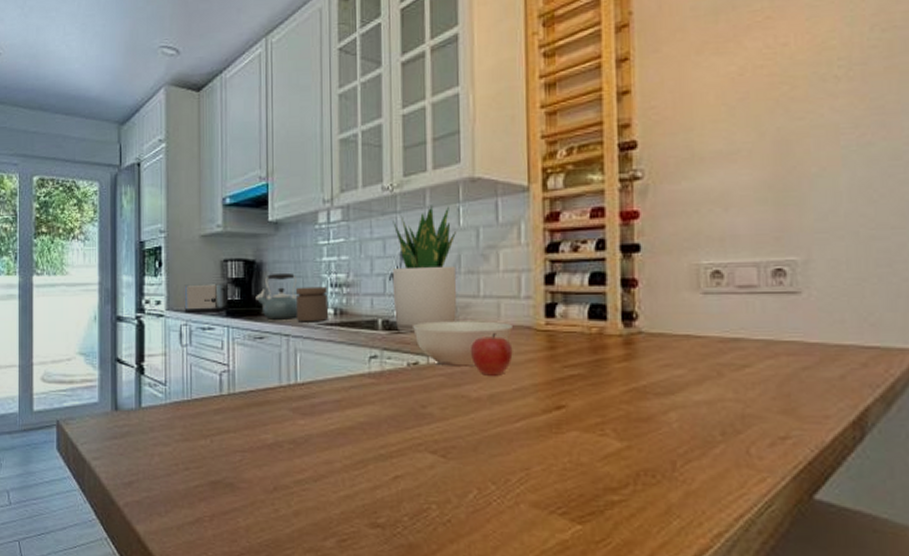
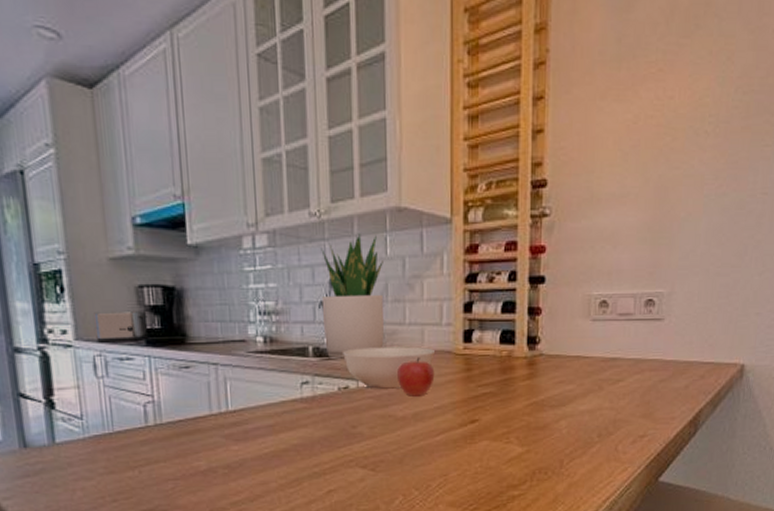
kettle: present [256,272,298,320] -> none [178,299,226,349]
jar: present [295,286,329,322] -> none [221,314,259,351]

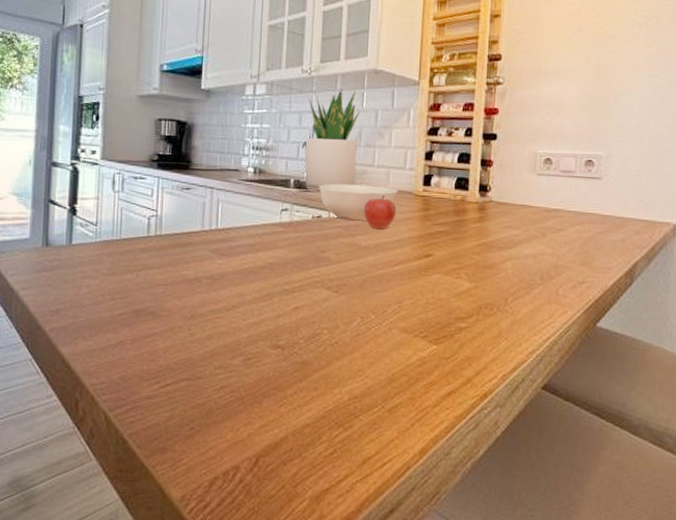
toaster: present [92,310,149,343] -> none [118,138,162,165]

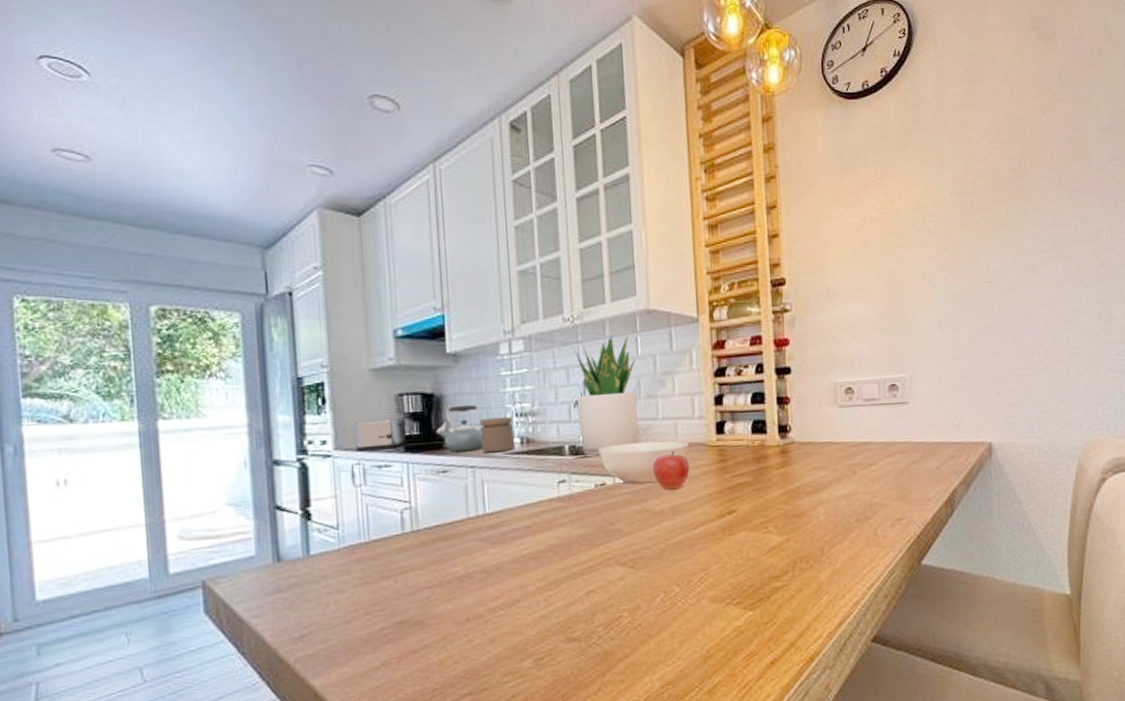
toaster: none [118,138,162,165] -> present [352,417,408,452]
kettle: none [185,134,223,175] -> present [436,404,484,453]
jar: none [220,147,250,178] -> present [479,416,516,453]

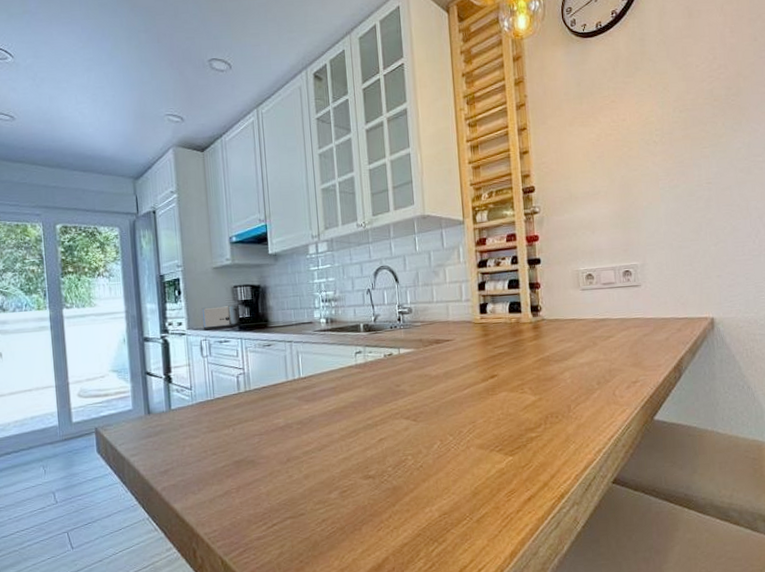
kettle: present [436,404,484,453] -> none [262,293,298,331]
jar: present [479,416,516,453] -> none [294,302,322,331]
planter: present [575,335,639,456] -> none [367,236,418,332]
bowl: present [599,440,690,485] -> none [386,319,459,355]
fruit: present [652,450,690,490] -> none [429,327,459,359]

